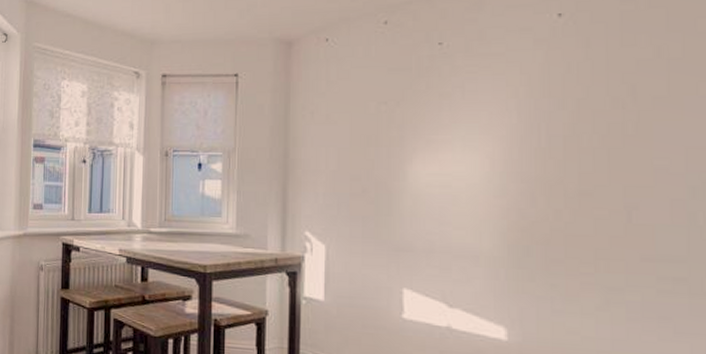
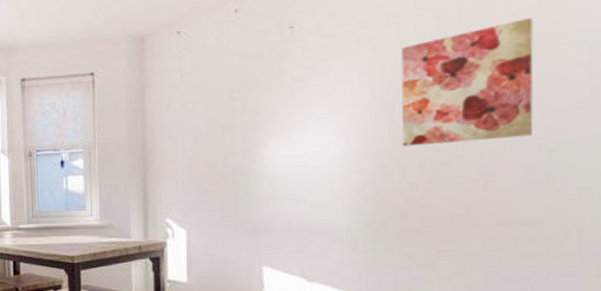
wall art: none [547,53,677,173] -> present [400,18,534,147]

